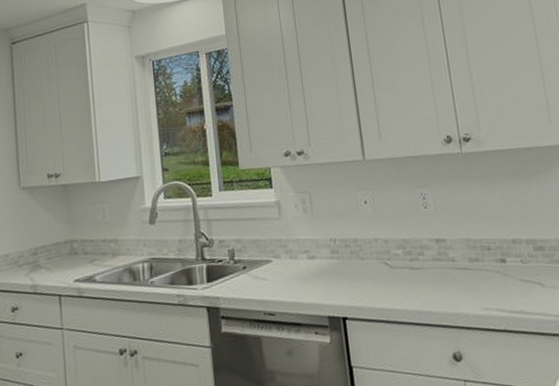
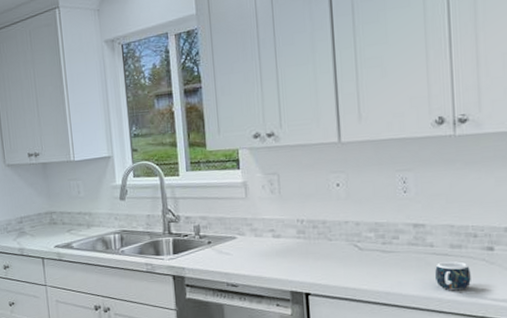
mug: none [458,275,491,305] -> present [435,261,471,291]

